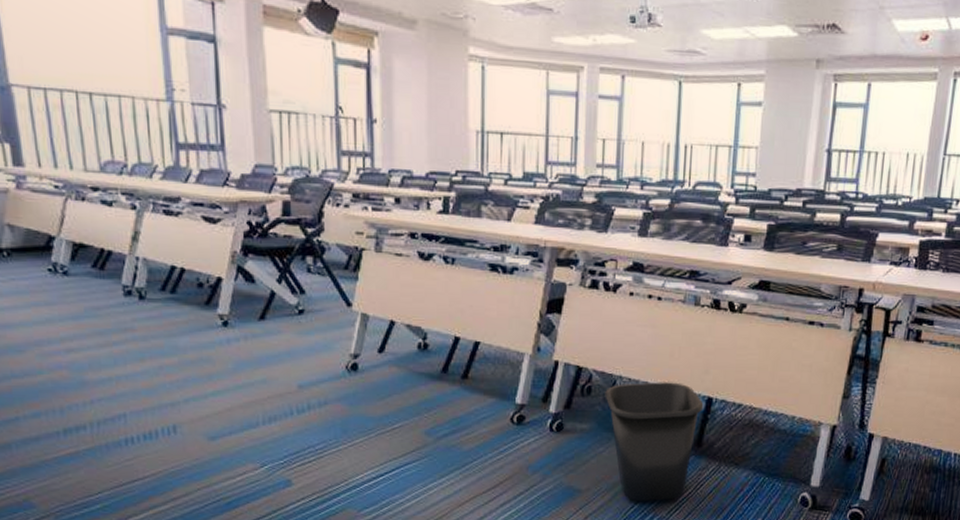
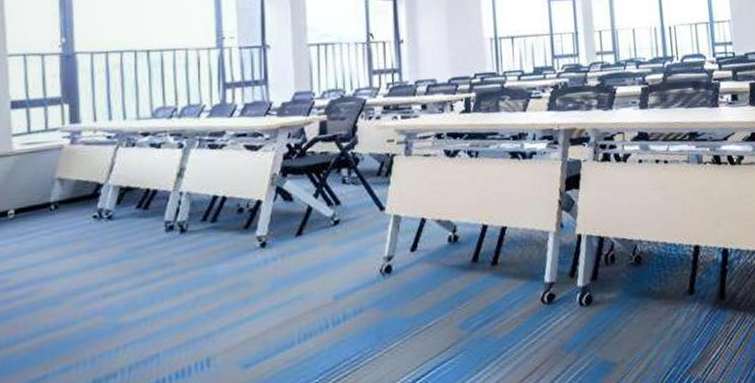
waste bin: present [605,382,704,501] -> none [627,238,721,366]

